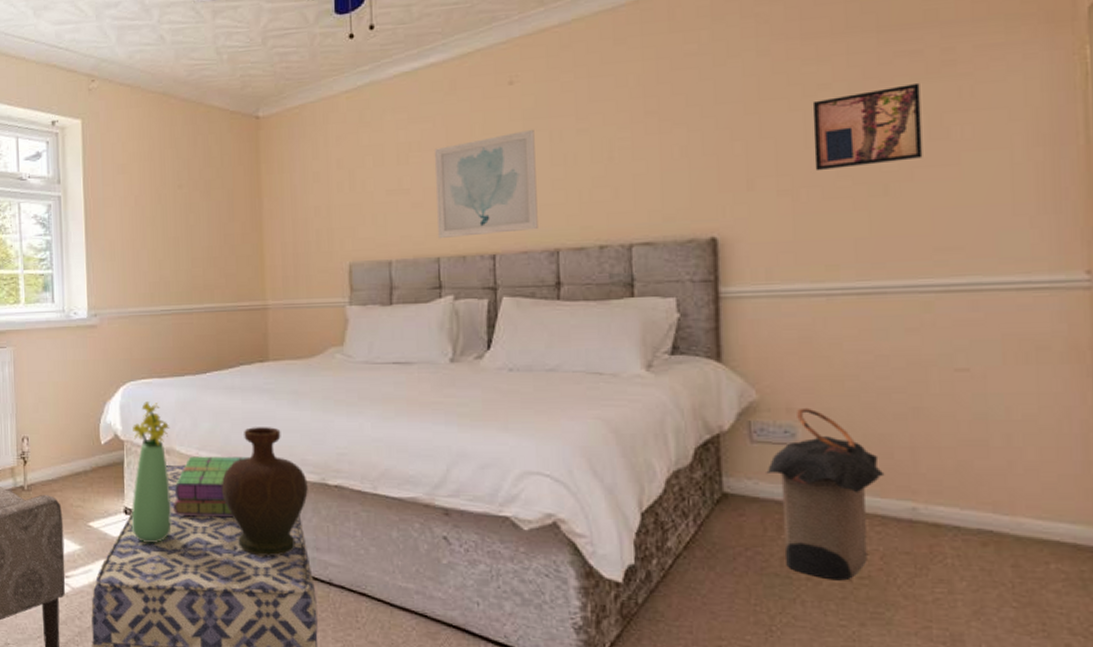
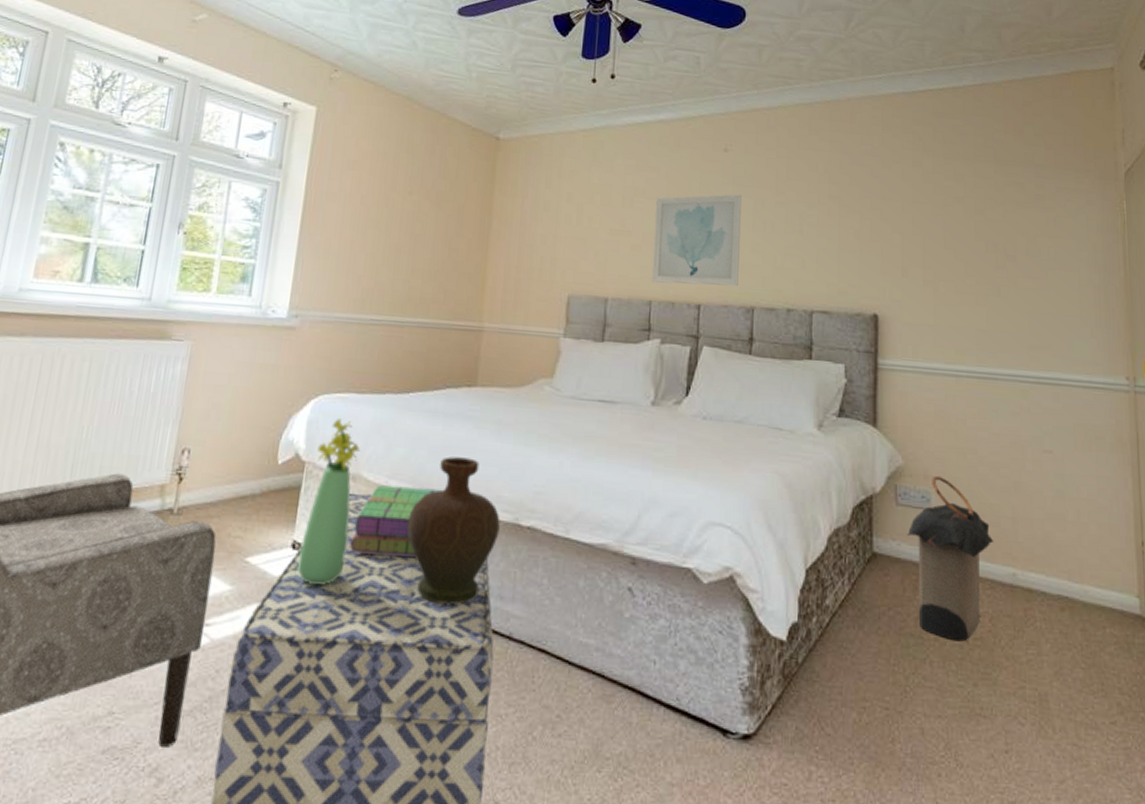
wall art: present [812,82,923,171] -> none [950,208,1023,270]

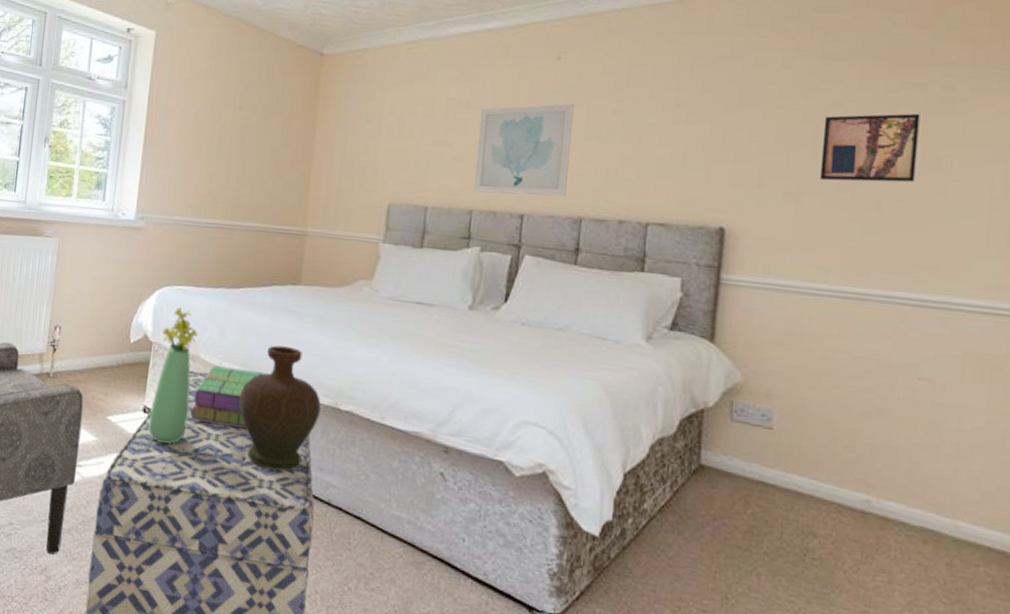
laundry hamper: present [907,475,994,642] -> none [741,395,846,560]
wall art: none [950,208,1023,270] -> present [819,113,920,183]

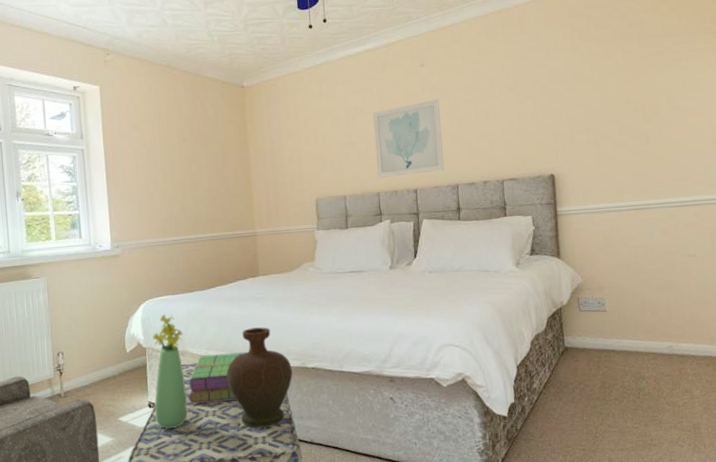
wall art: present [819,113,920,183] -> none [605,72,666,129]

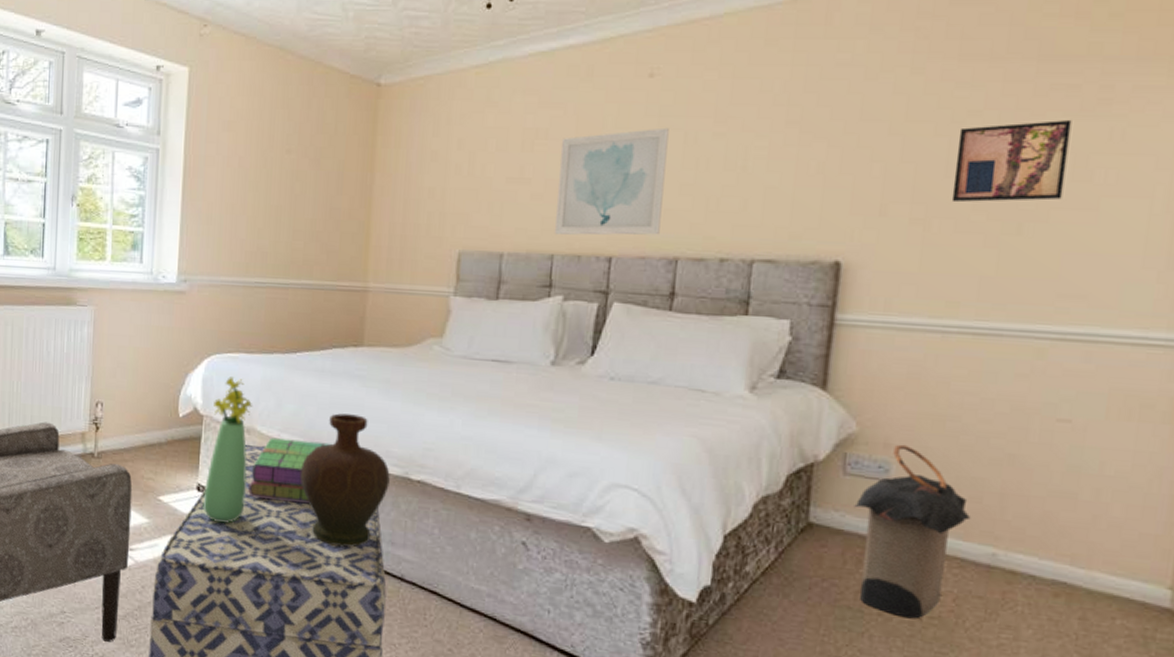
laundry hamper: none [589,285,655,398] -> present [854,444,971,619]
wall art: none [605,72,666,129] -> present [951,119,1072,203]

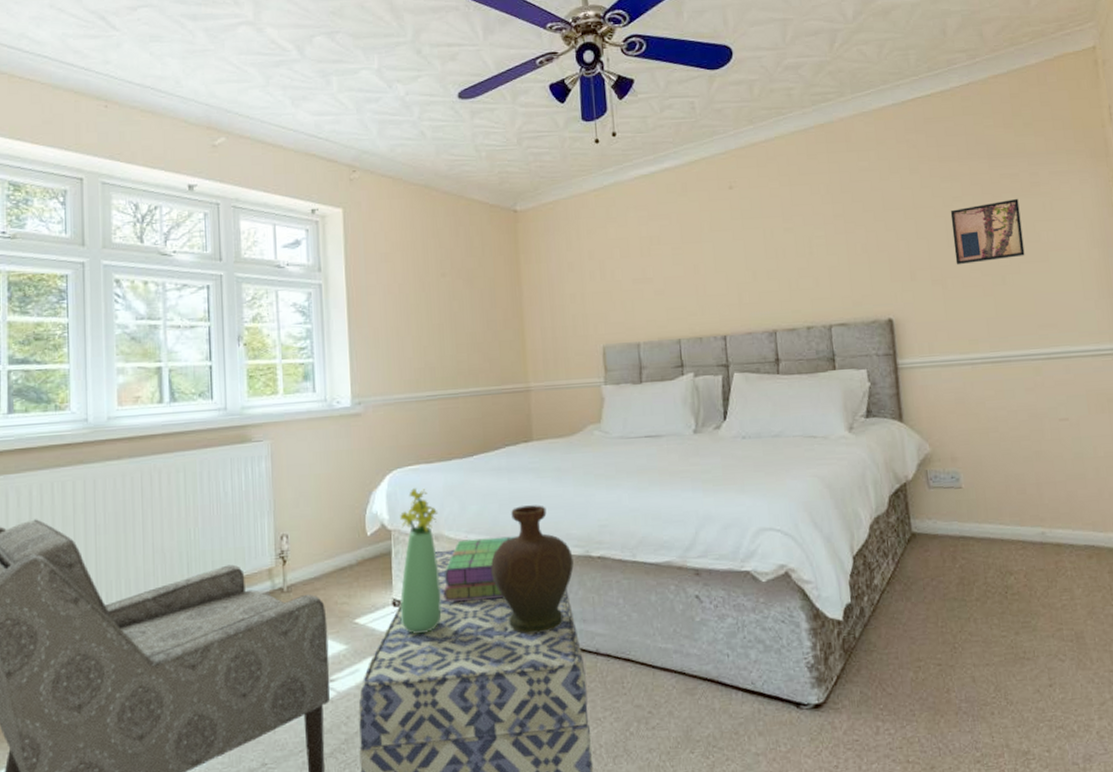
wall art: present [555,127,669,235] -> none [672,227,759,322]
laundry hamper: present [854,444,971,619] -> none [941,456,1022,599]

